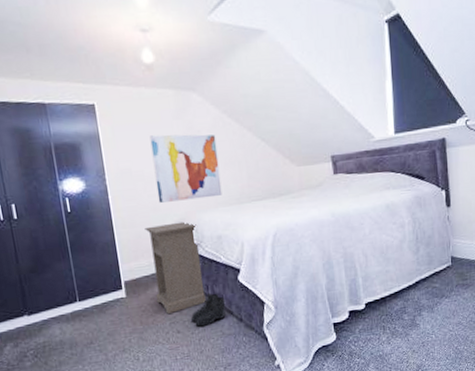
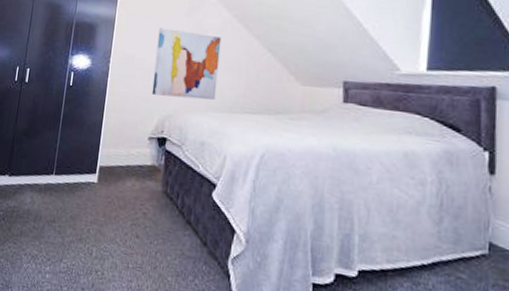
nightstand: present [145,221,206,315] -> none [124,116,183,214]
boots: present [190,292,226,327] -> none [152,201,194,239]

